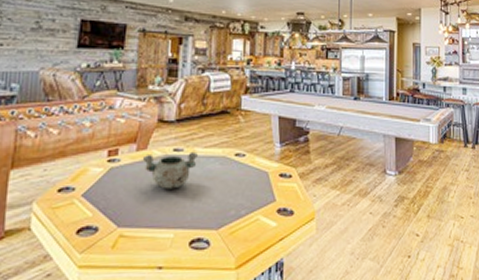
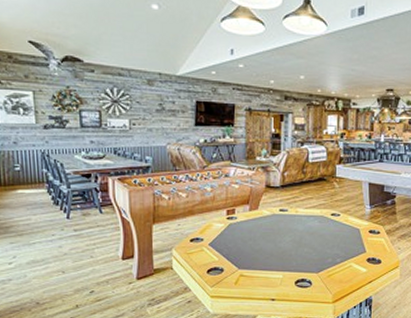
decorative bowl: present [143,151,198,189] -> none [256,211,300,241]

